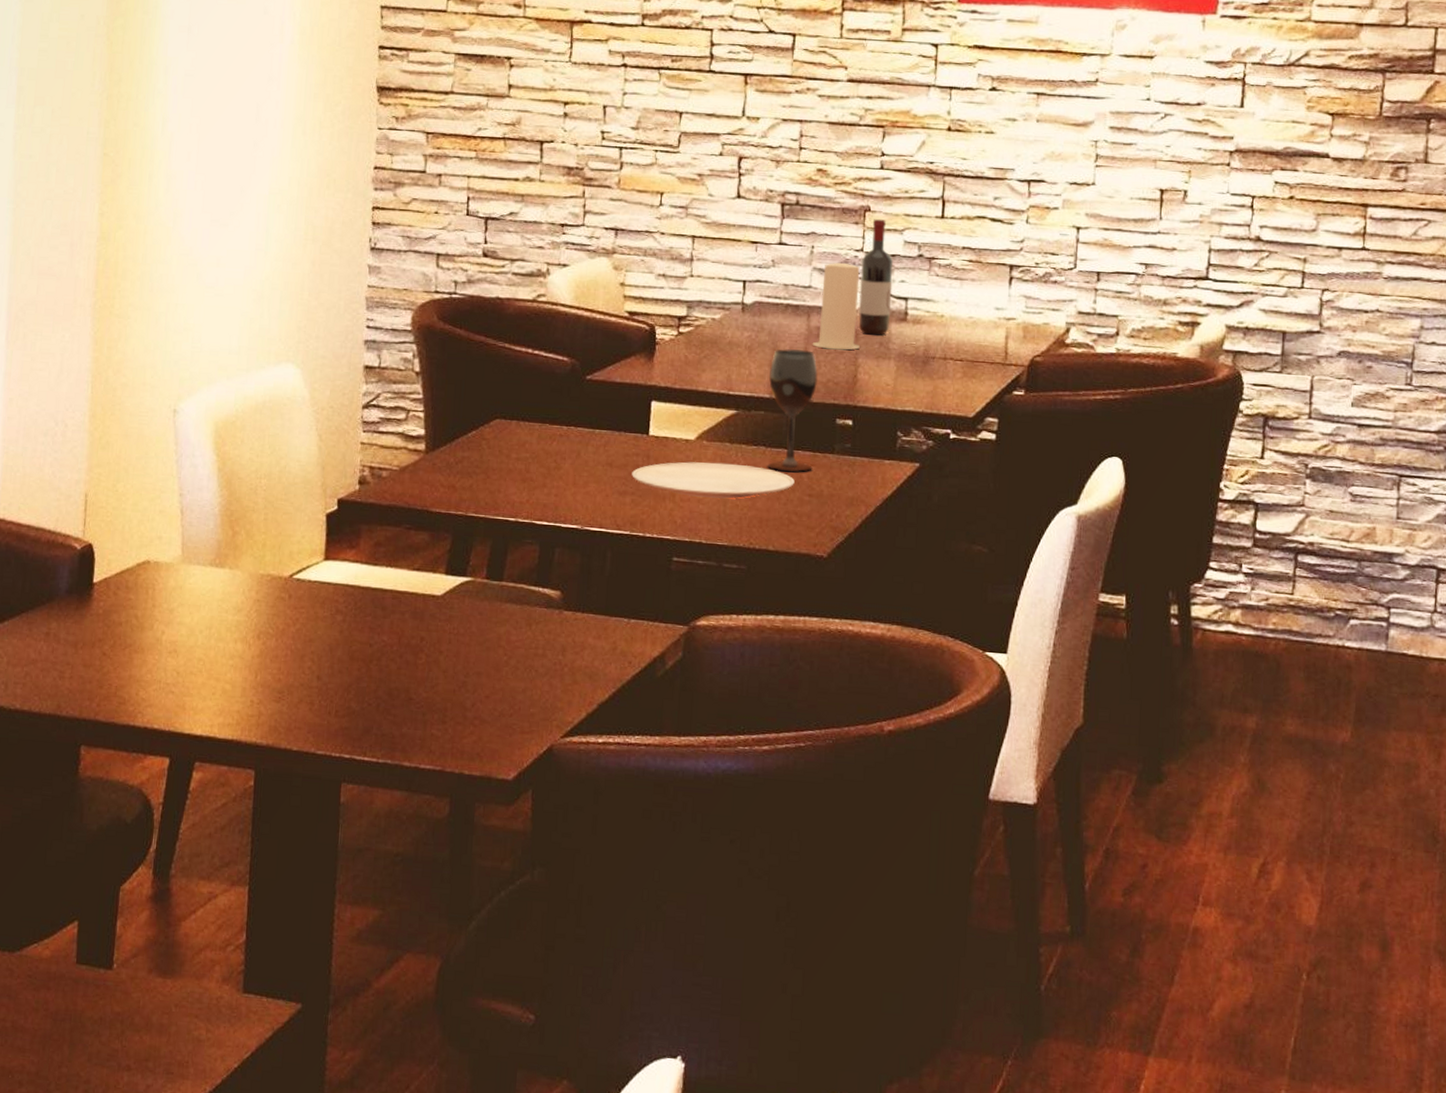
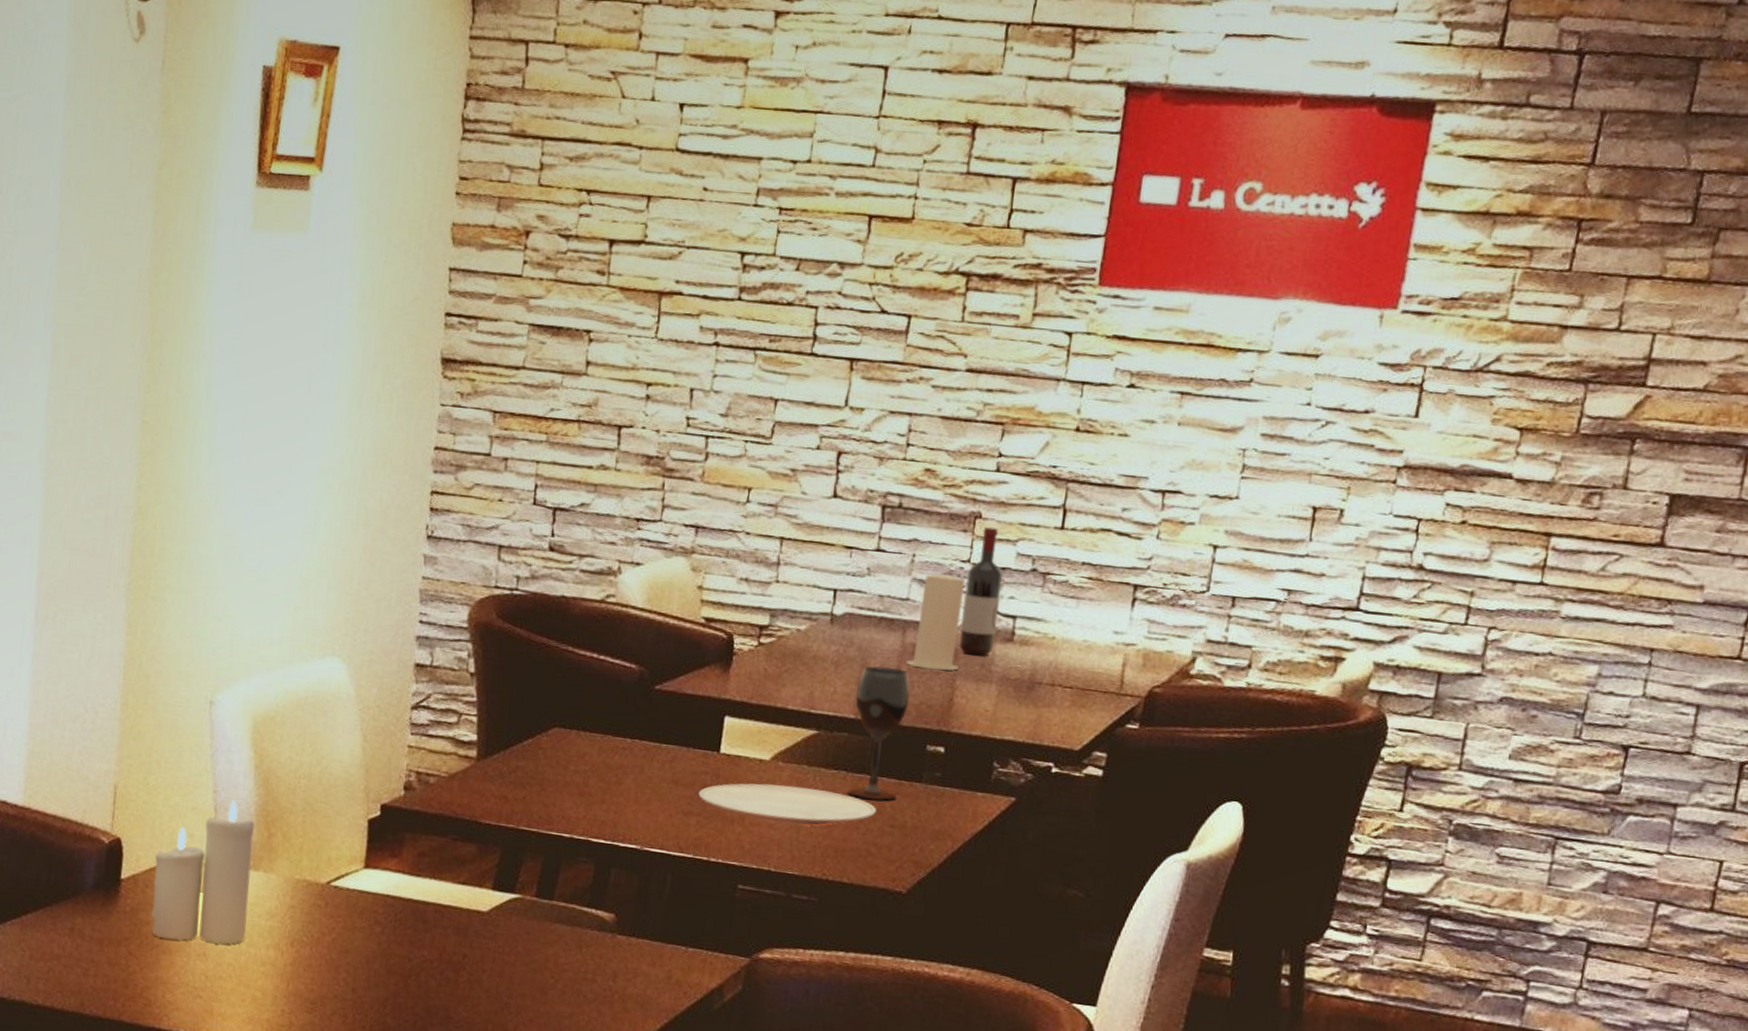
candle: none [123,501,220,640] -> present [151,799,255,945]

